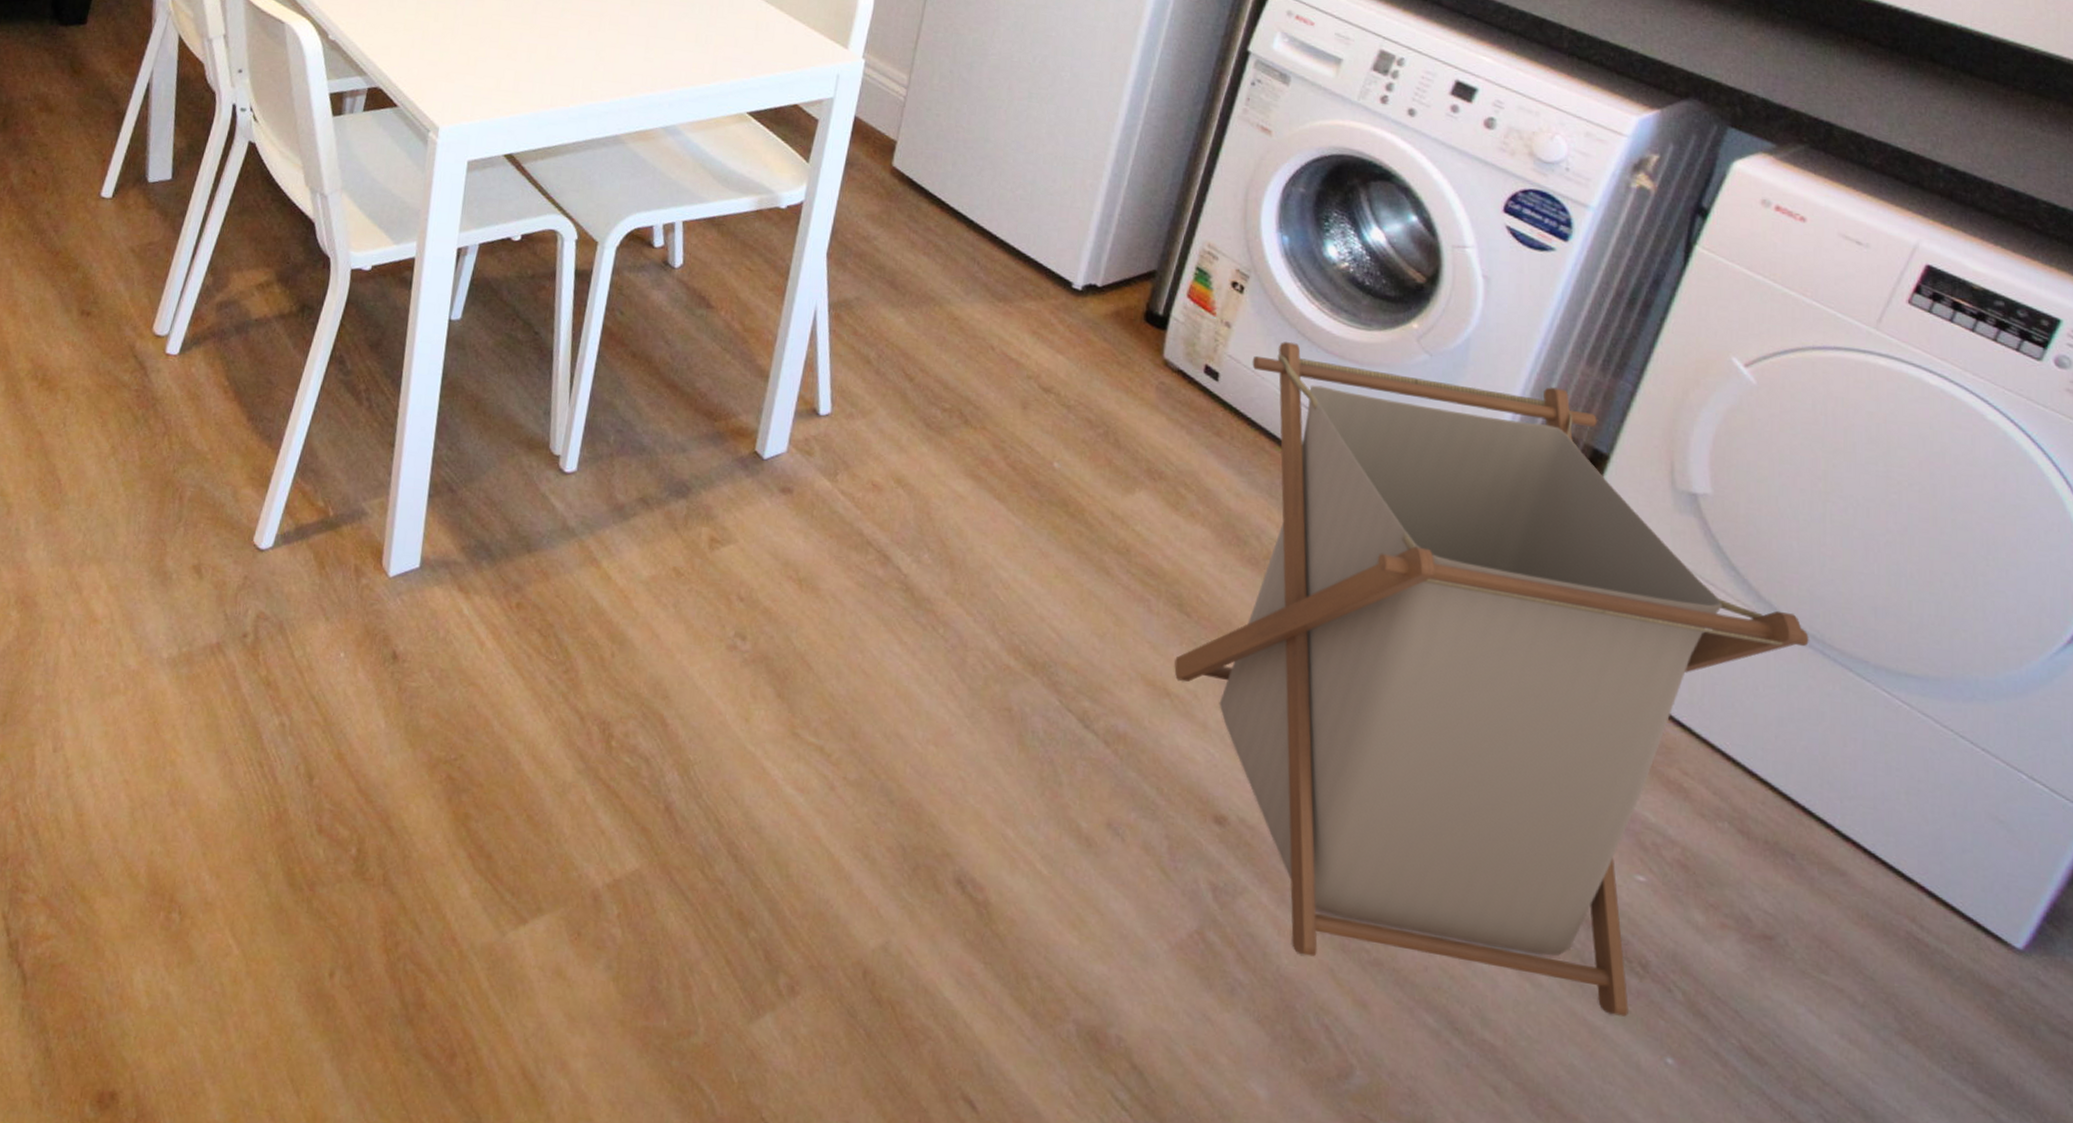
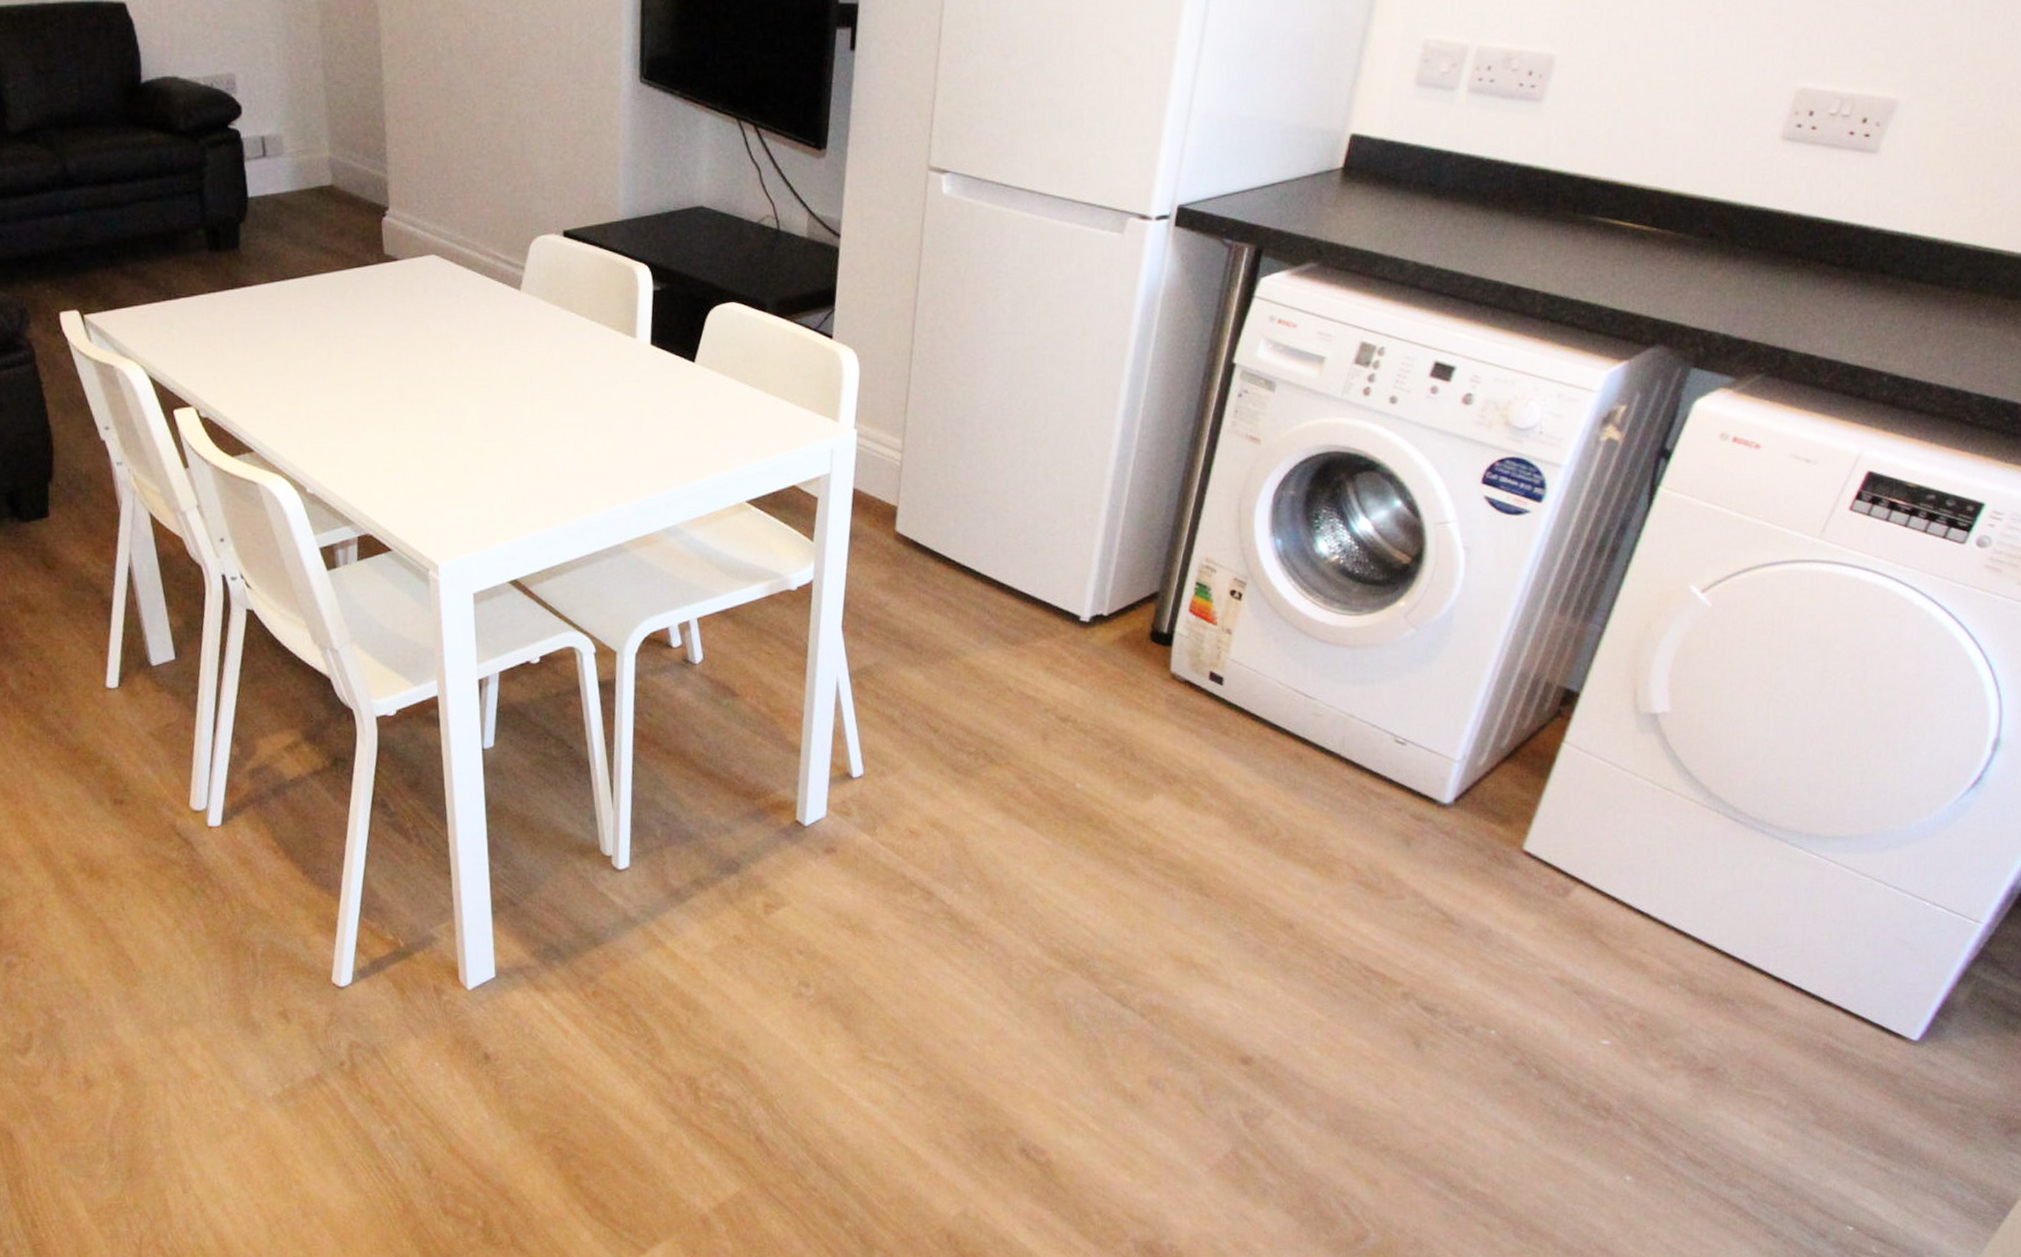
laundry basket: present [1174,342,1809,1017] -> none [1198,638,1752,1154]

